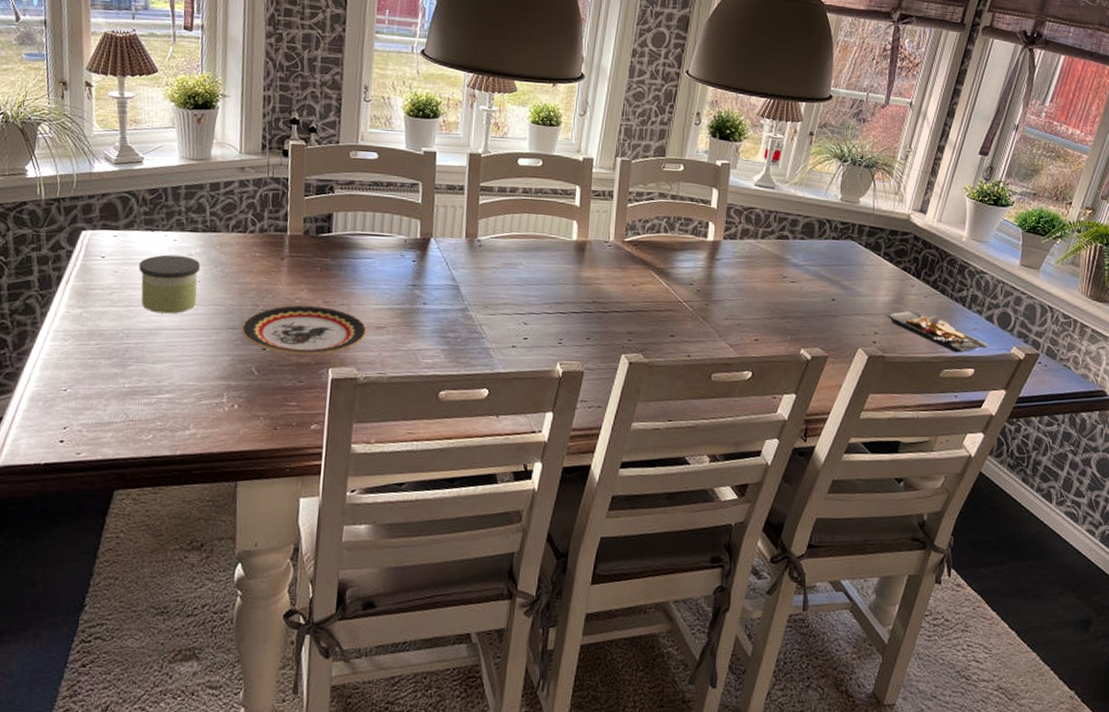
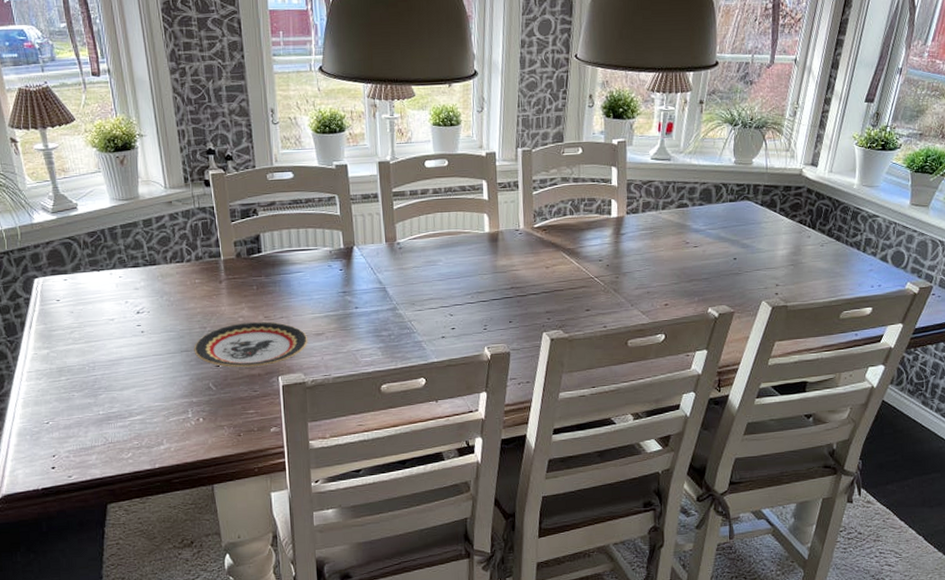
candle: present [139,254,201,314] -> none [92,290,150,345]
plate: present [885,310,990,353] -> none [784,260,886,295]

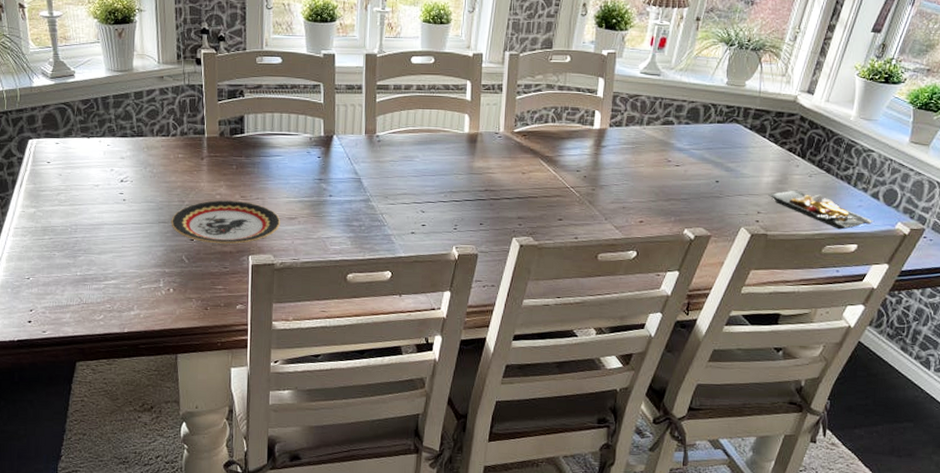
plate: none [784,260,886,295] -> present [768,190,875,230]

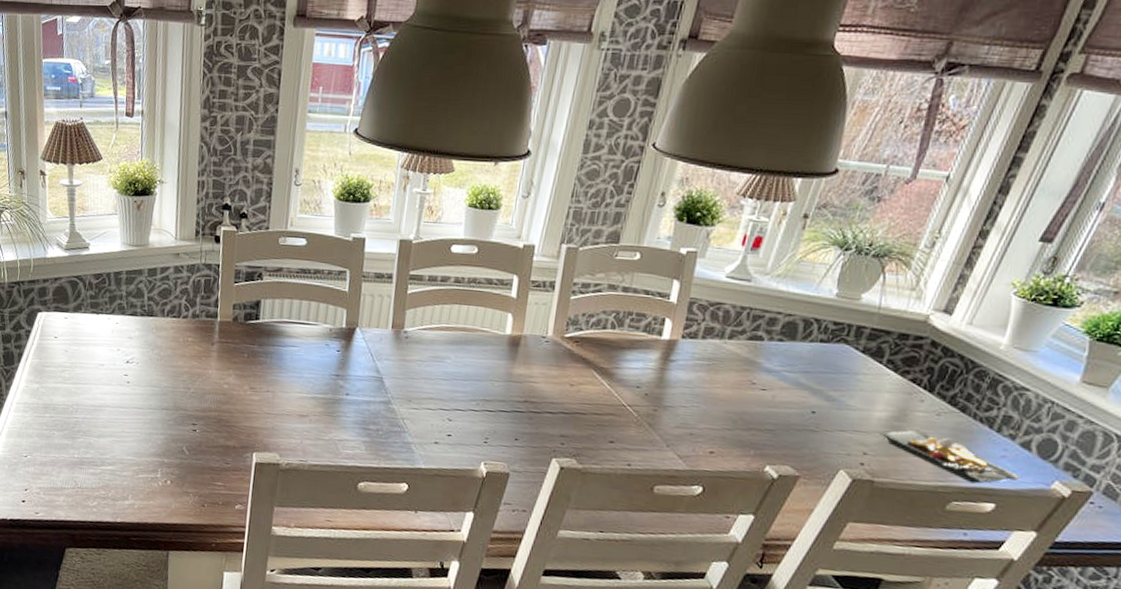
plate: present [171,200,281,245] -> none [174,390,291,439]

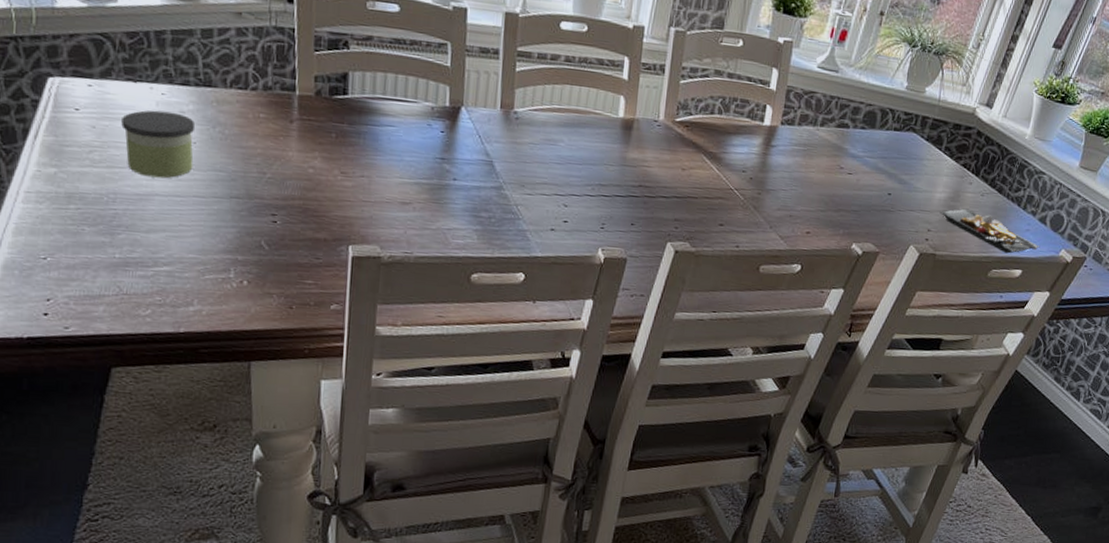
candle: none [86,336,139,393] -> present [121,110,196,179]

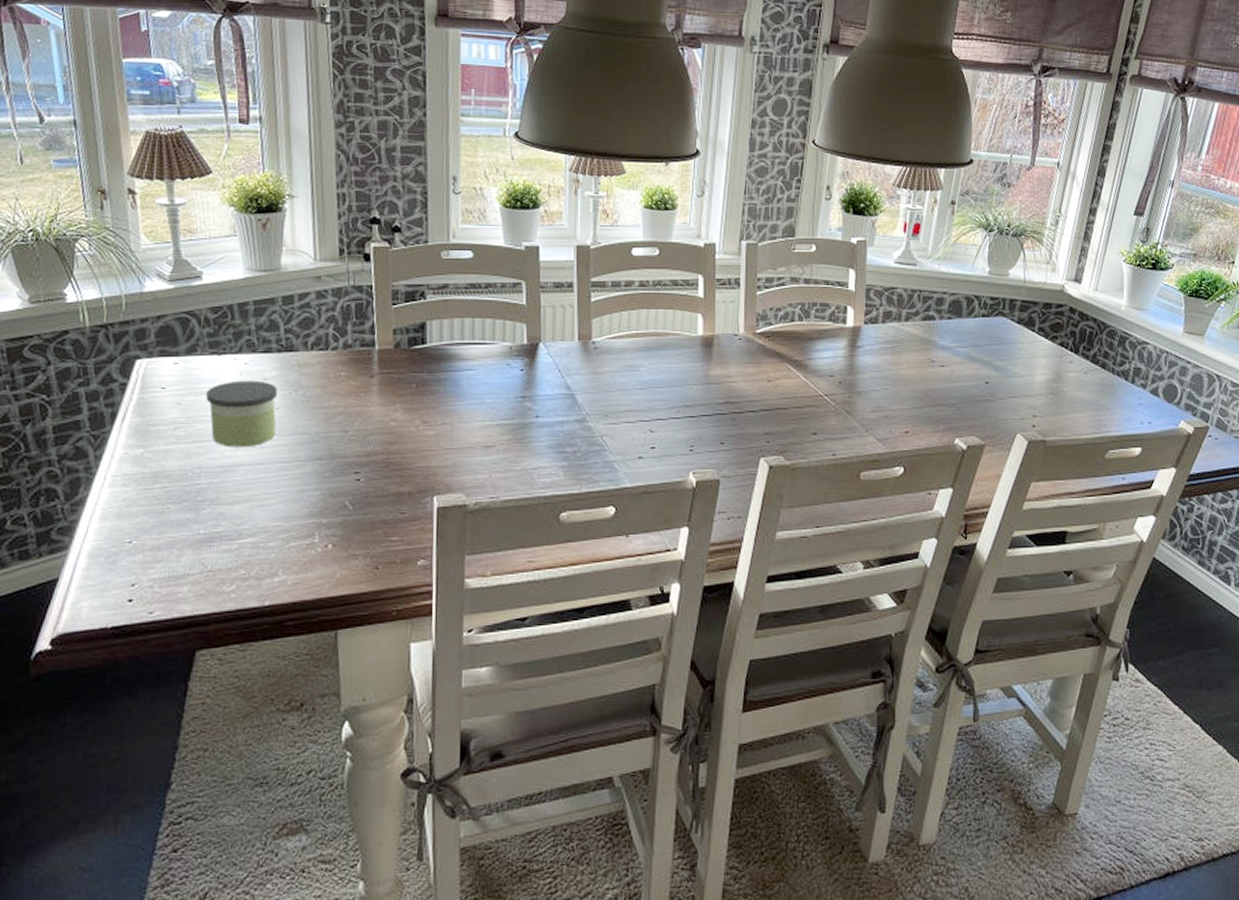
plate: present [940,208,1040,254] -> none [1043,389,1157,432]

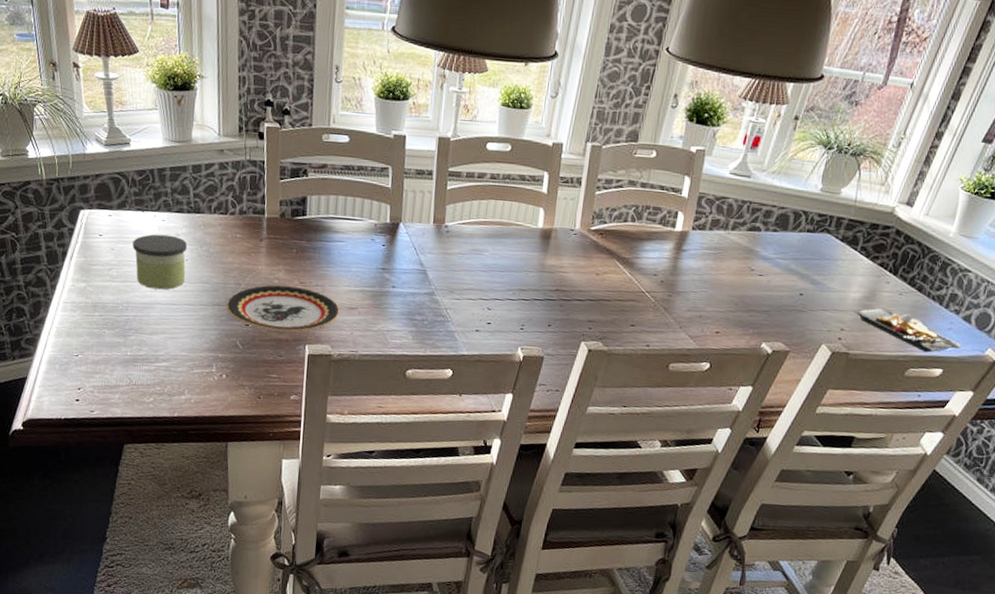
plate: none [330,427,474,483] -> present [226,285,341,333]
plate: none [1043,389,1157,432] -> present [854,307,964,353]

